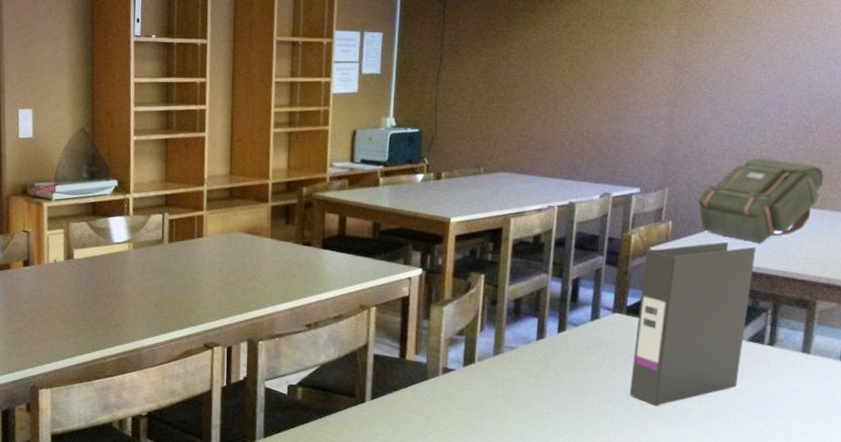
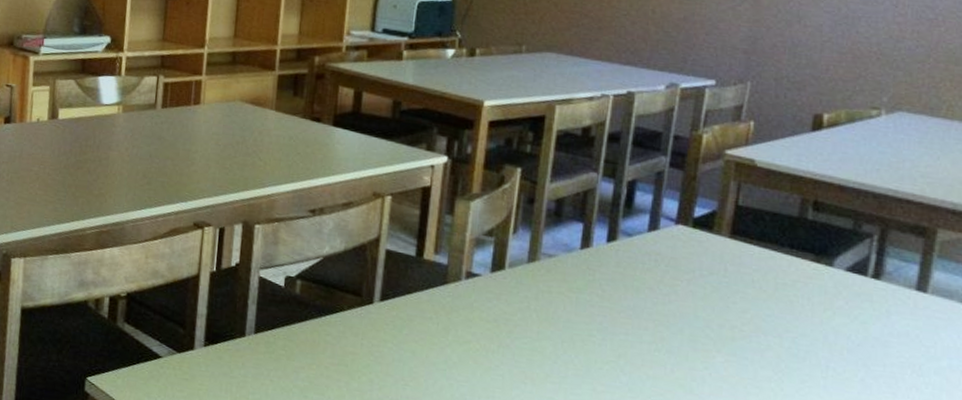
binder: present [629,241,756,406] -> none [692,149,860,339]
backpack: present [697,157,824,242] -> none [787,53,951,154]

